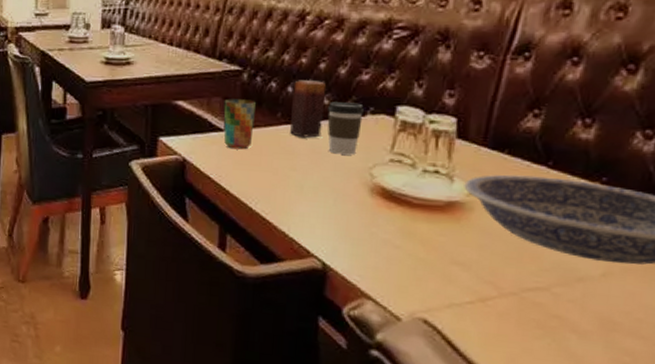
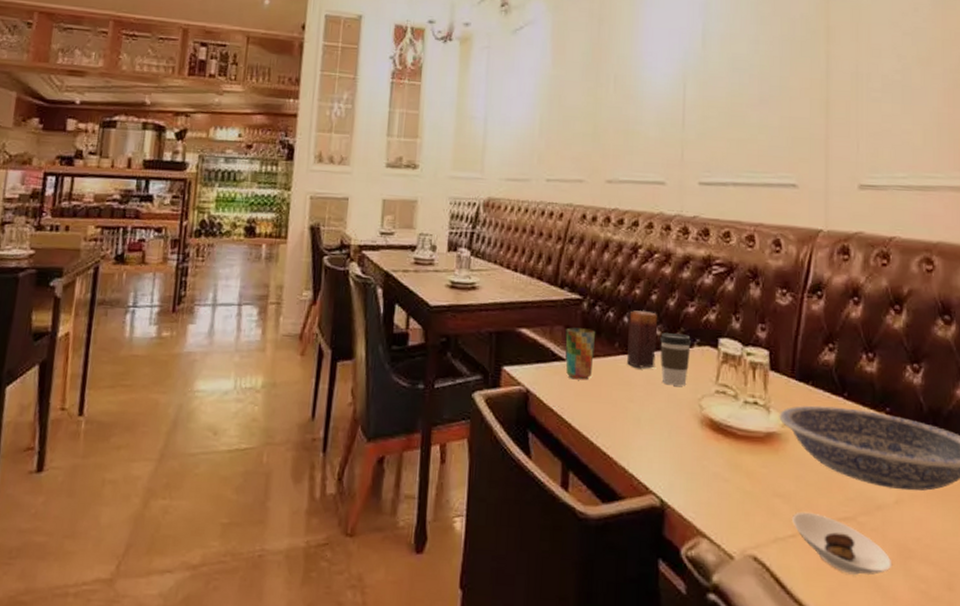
saucer: none [470,280,591,344] -> present [791,511,892,575]

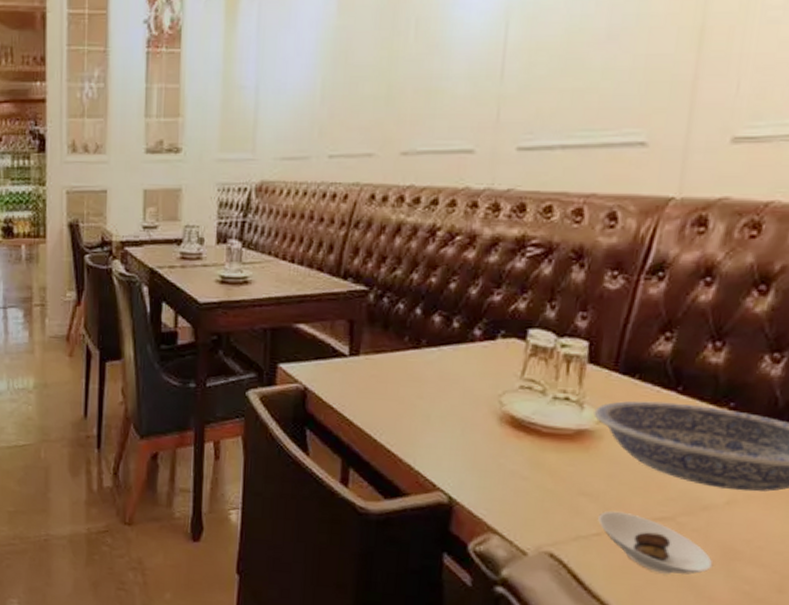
cup: present [565,327,595,380] -> none [347,321,382,377]
candle: present [626,310,658,369] -> none [417,300,457,364]
coffee cup: present [660,333,692,386] -> none [456,325,496,382]

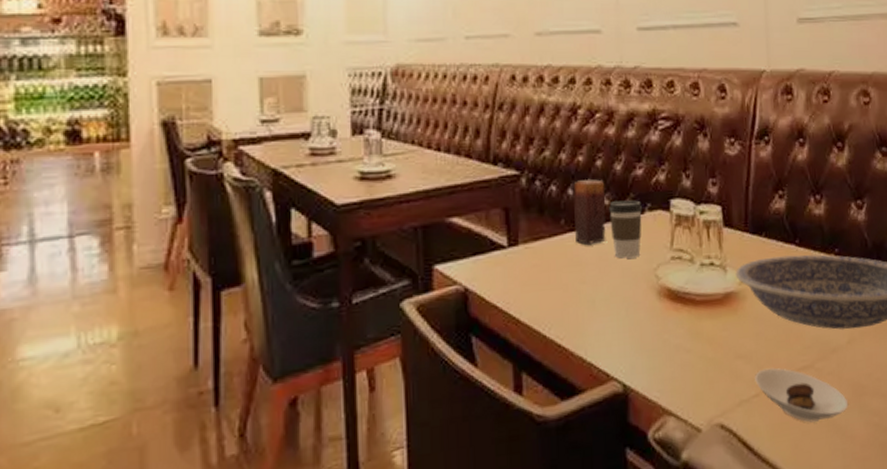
candle: none [417,300,457,364] -> present [573,178,606,245]
coffee cup: none [456,325,496,382] -> present [609,200,643,259]

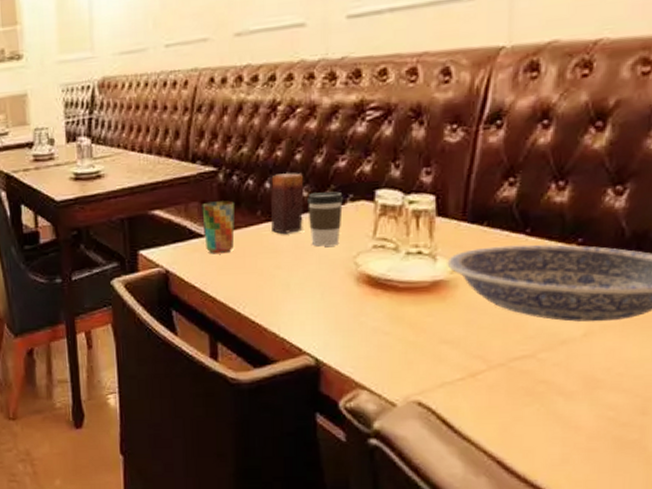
cup: none [504,207,539,268] -> present [202,200,235,254]
saucer: present [754,367,849,423] -> none [460,354,576,409]

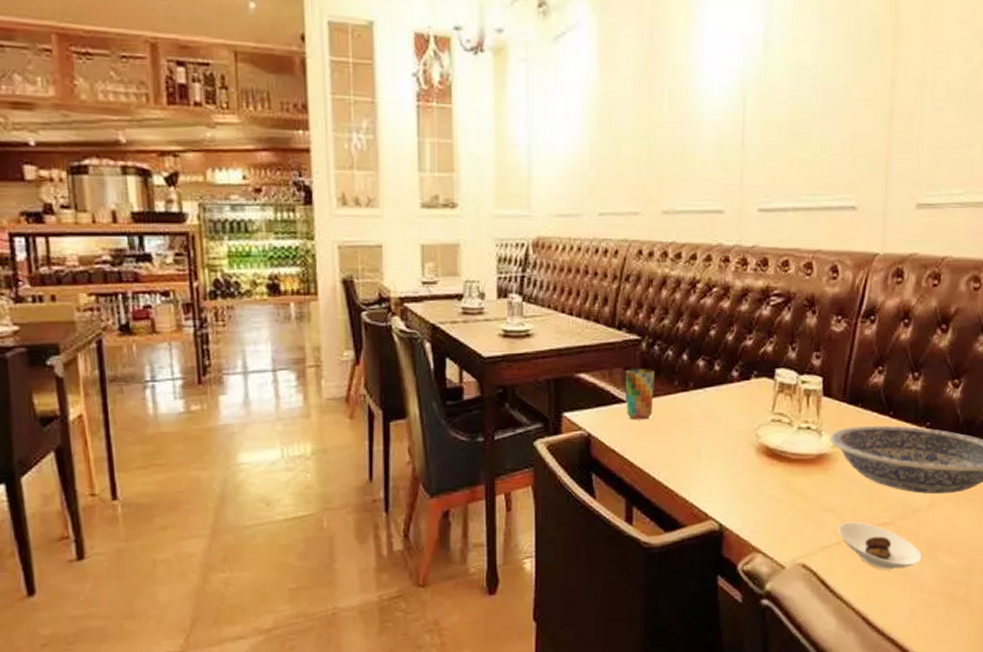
candle: present [270,172,304,234] -> none [686,346,717,404]
coffee cup: present [307,191,344,247] -> none [718,368,750,418]
saucer: none [460,354,576,409] -> present [837,521,922,570]

